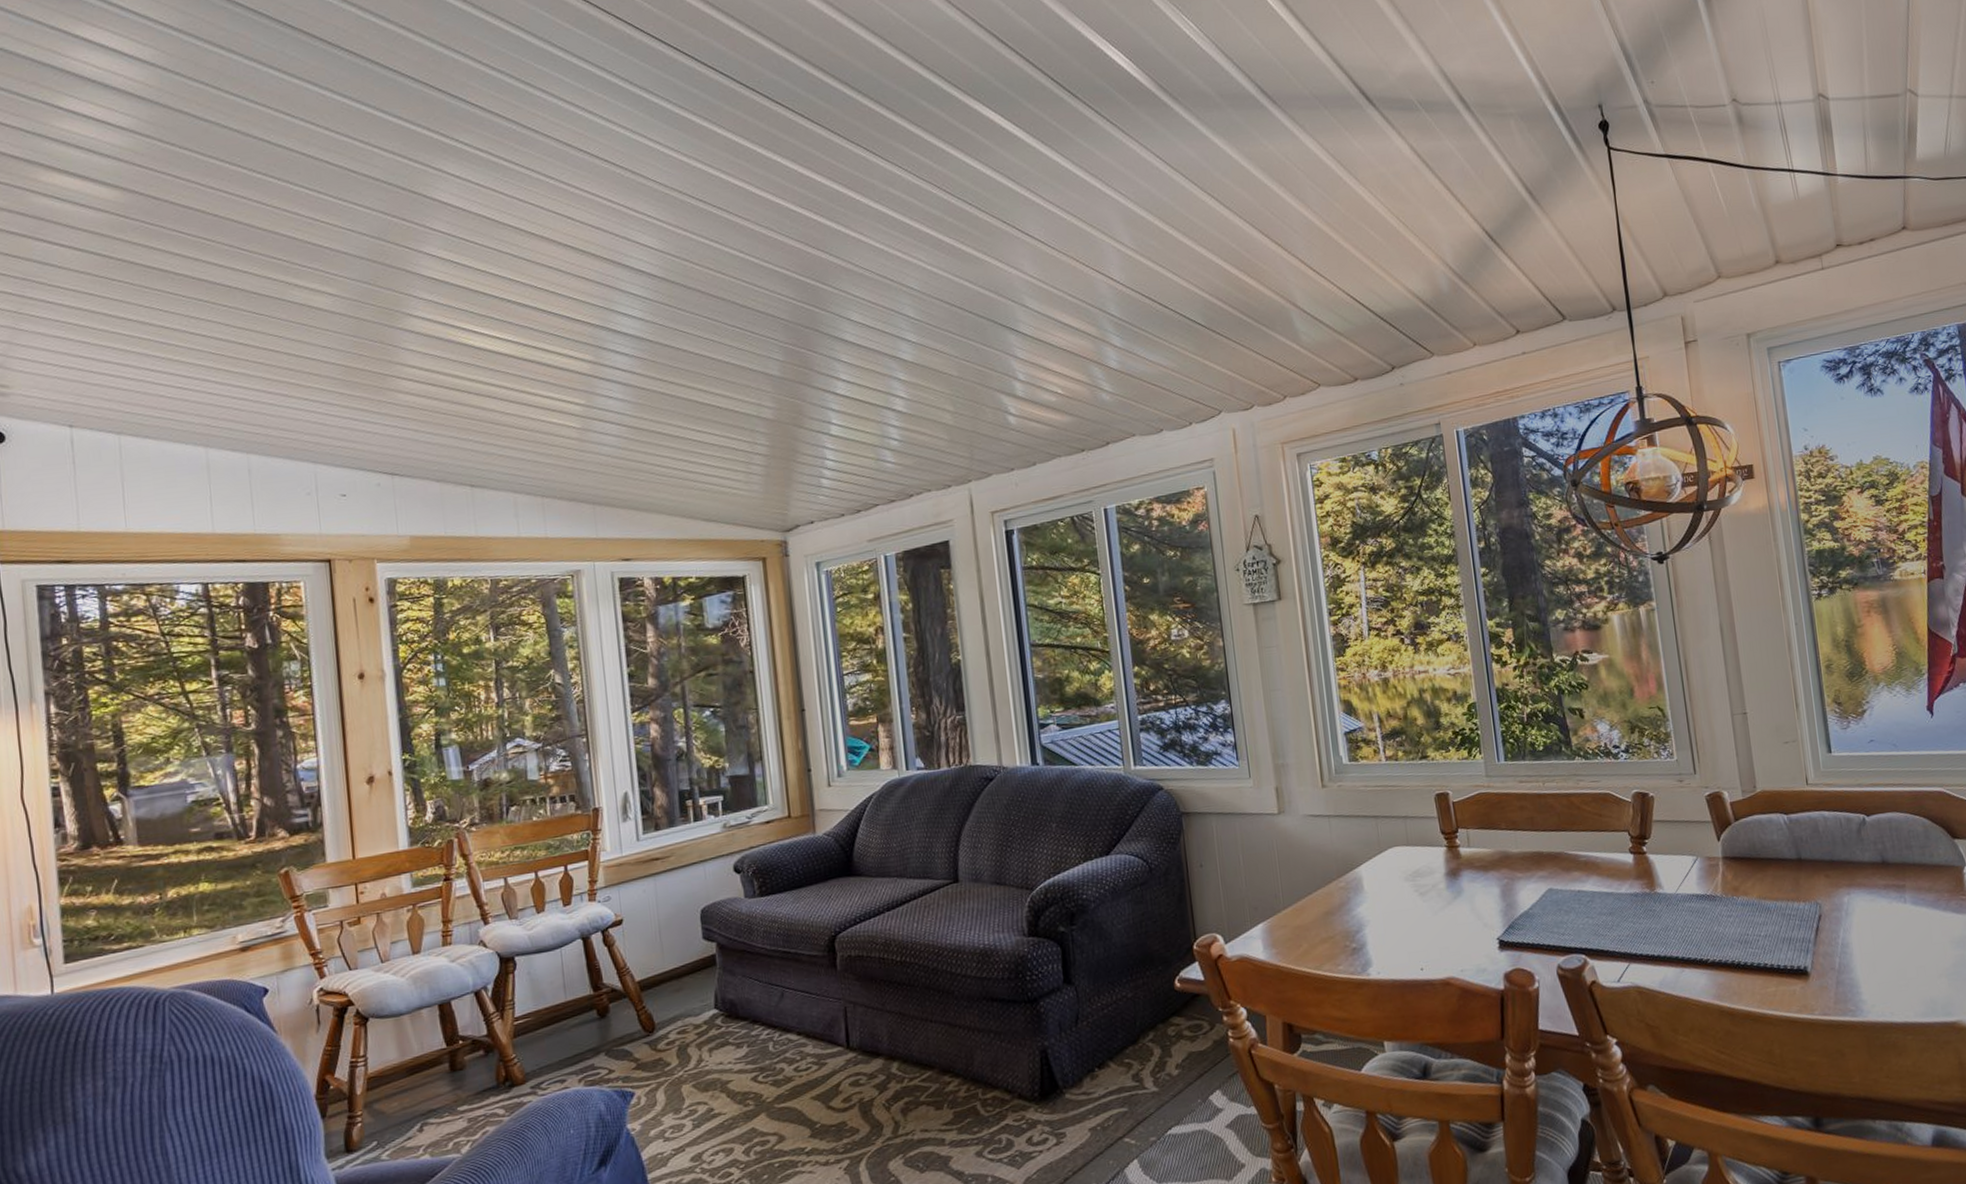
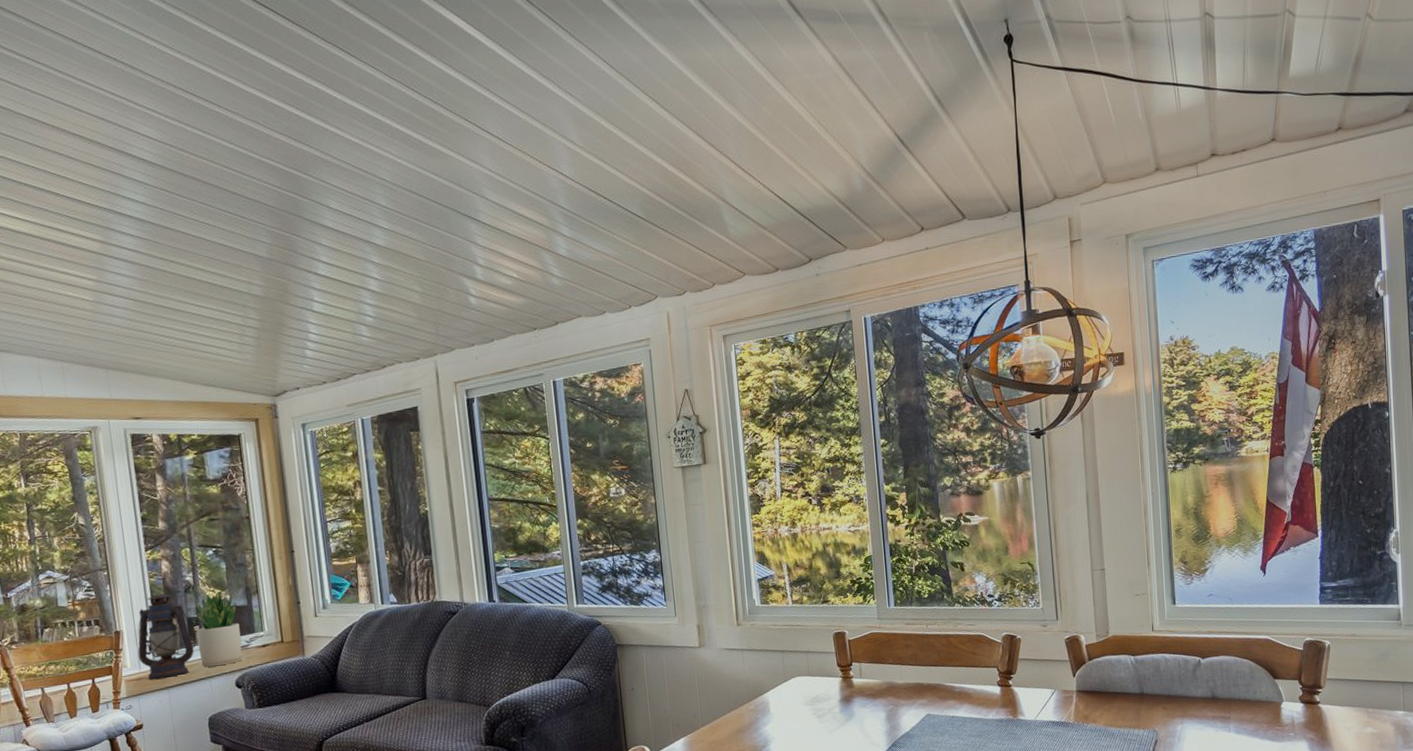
lantern: none [619,762,689,865] -> present [137,593,197,679]
planter: none [686,753,742,850] -> present [193,587,242,668]

